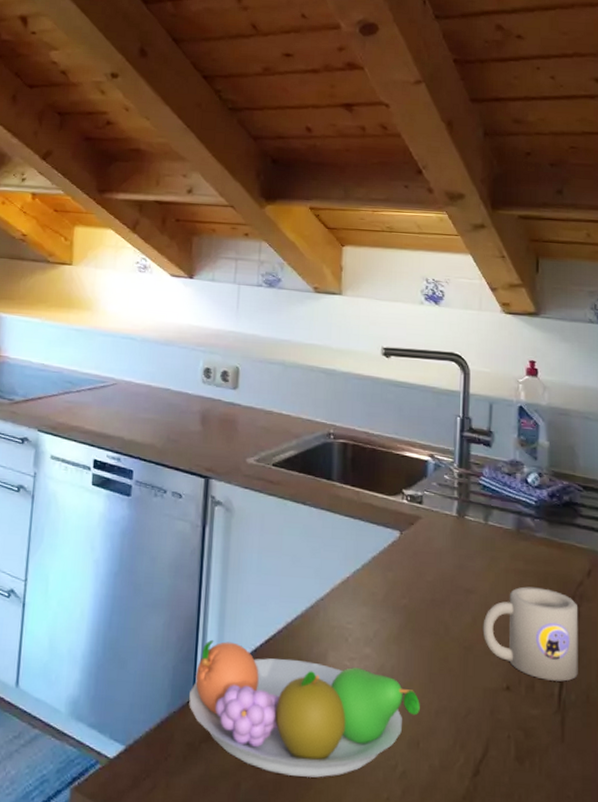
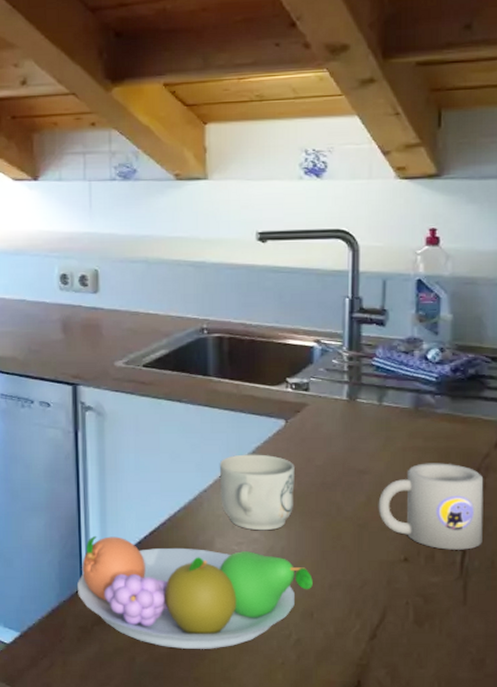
mug: none [336,563,407,647] -> present [219,454,295,531]

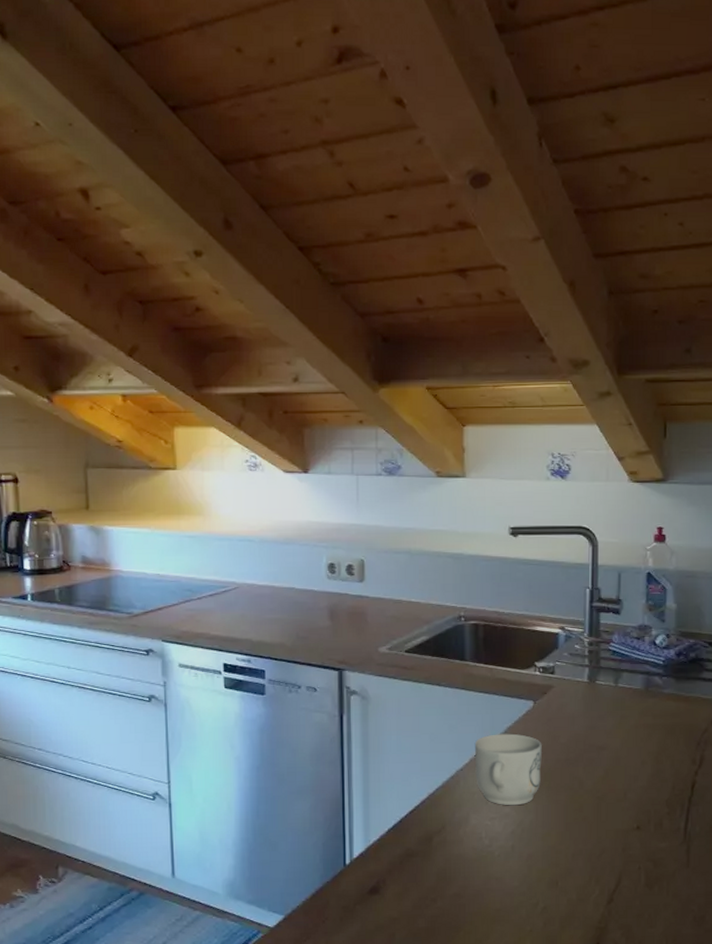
fruit bowl: present [77,535,313,649] -> none [341,816,558,923]
mug: present [378,463,484,550] -> none [614,738,703,817]

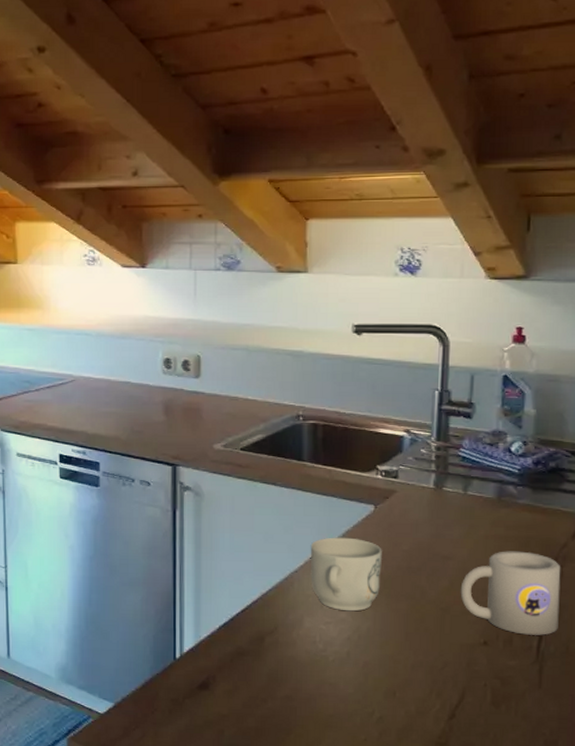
mug: none [614,738,703,817] -> present [460,551,561,635]

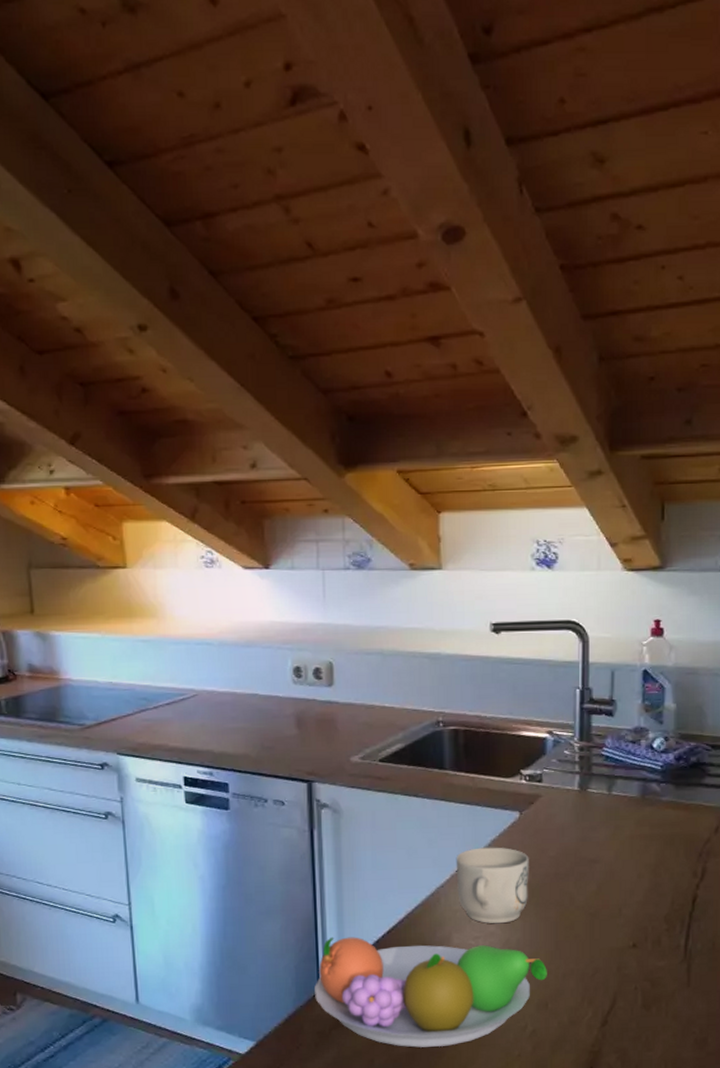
fruit bowl: none [171,611,396,724] -> present [315,936,547,1048]
mug: present [460,551,561,635] -> none [608,849,705,934]

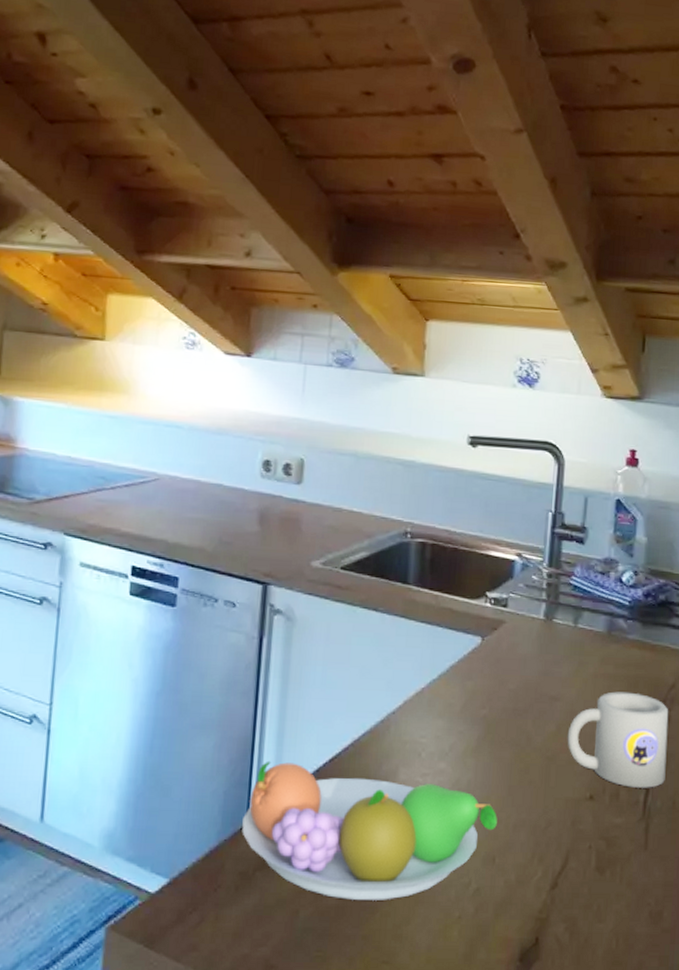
mug: present [456,847,529,924] -> none [409,673,488,761]
mug: none [608,849,705,934] -> present [567,691,669,788]

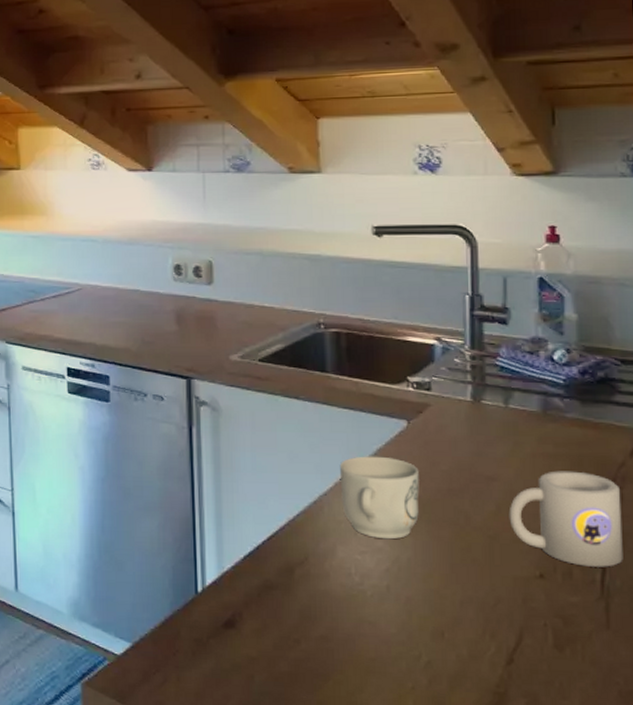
fruit bowl: present [242,760,497,900] -> none [192,539,442,669]
mug: none [409,673,488,761] -> present [339,456,420,540]

